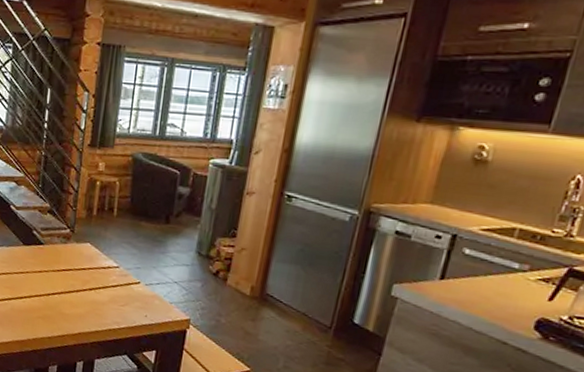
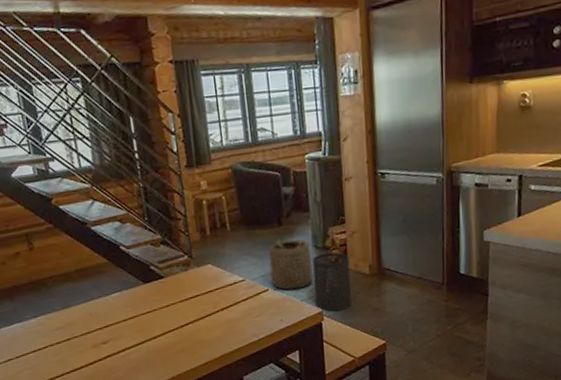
basket: none [145,235,193,291] -> present [269,238,313,290]
trash can: none [184,261,232,325] -> present [312,252,352,312]

